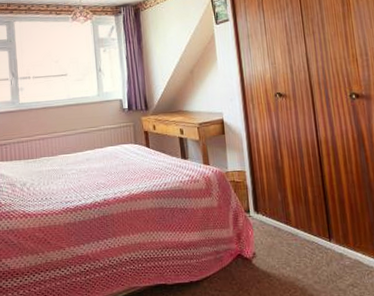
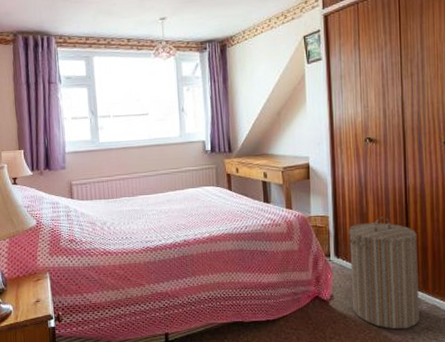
laundry hamper: none [266,170,344,288] -> present [349,217,419,330]

